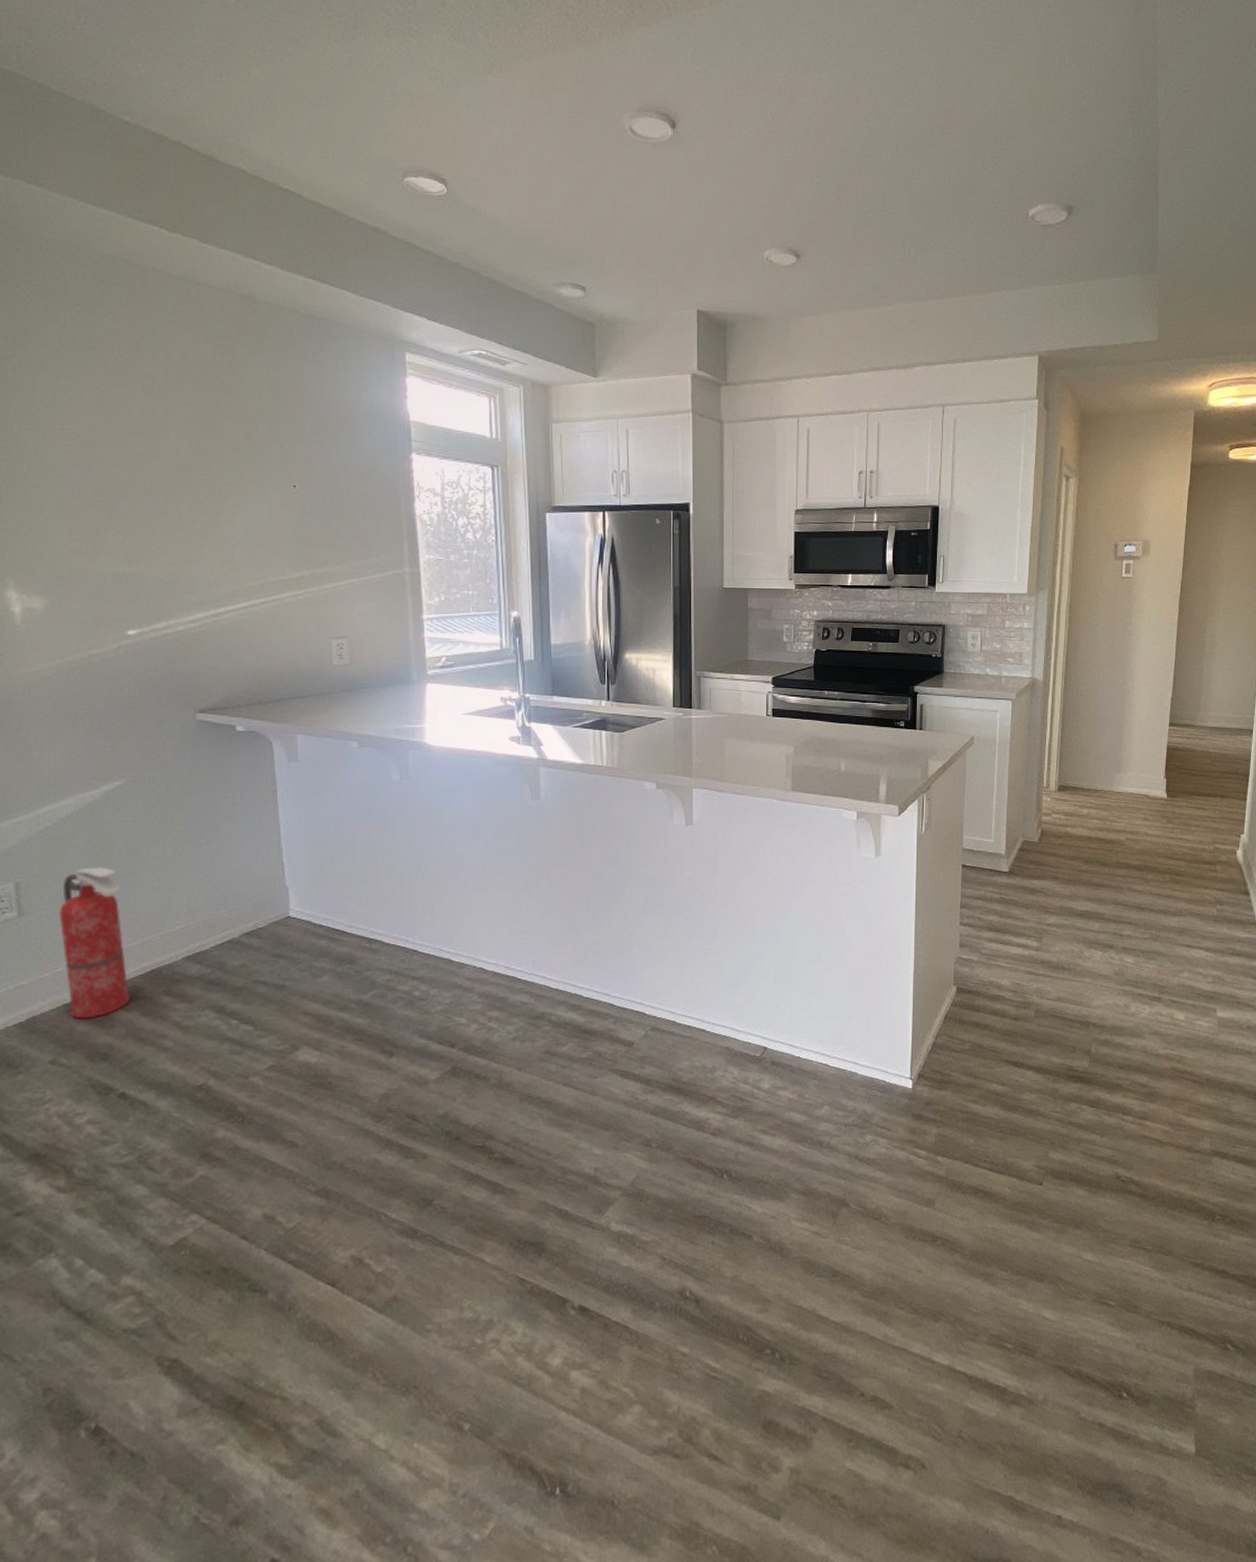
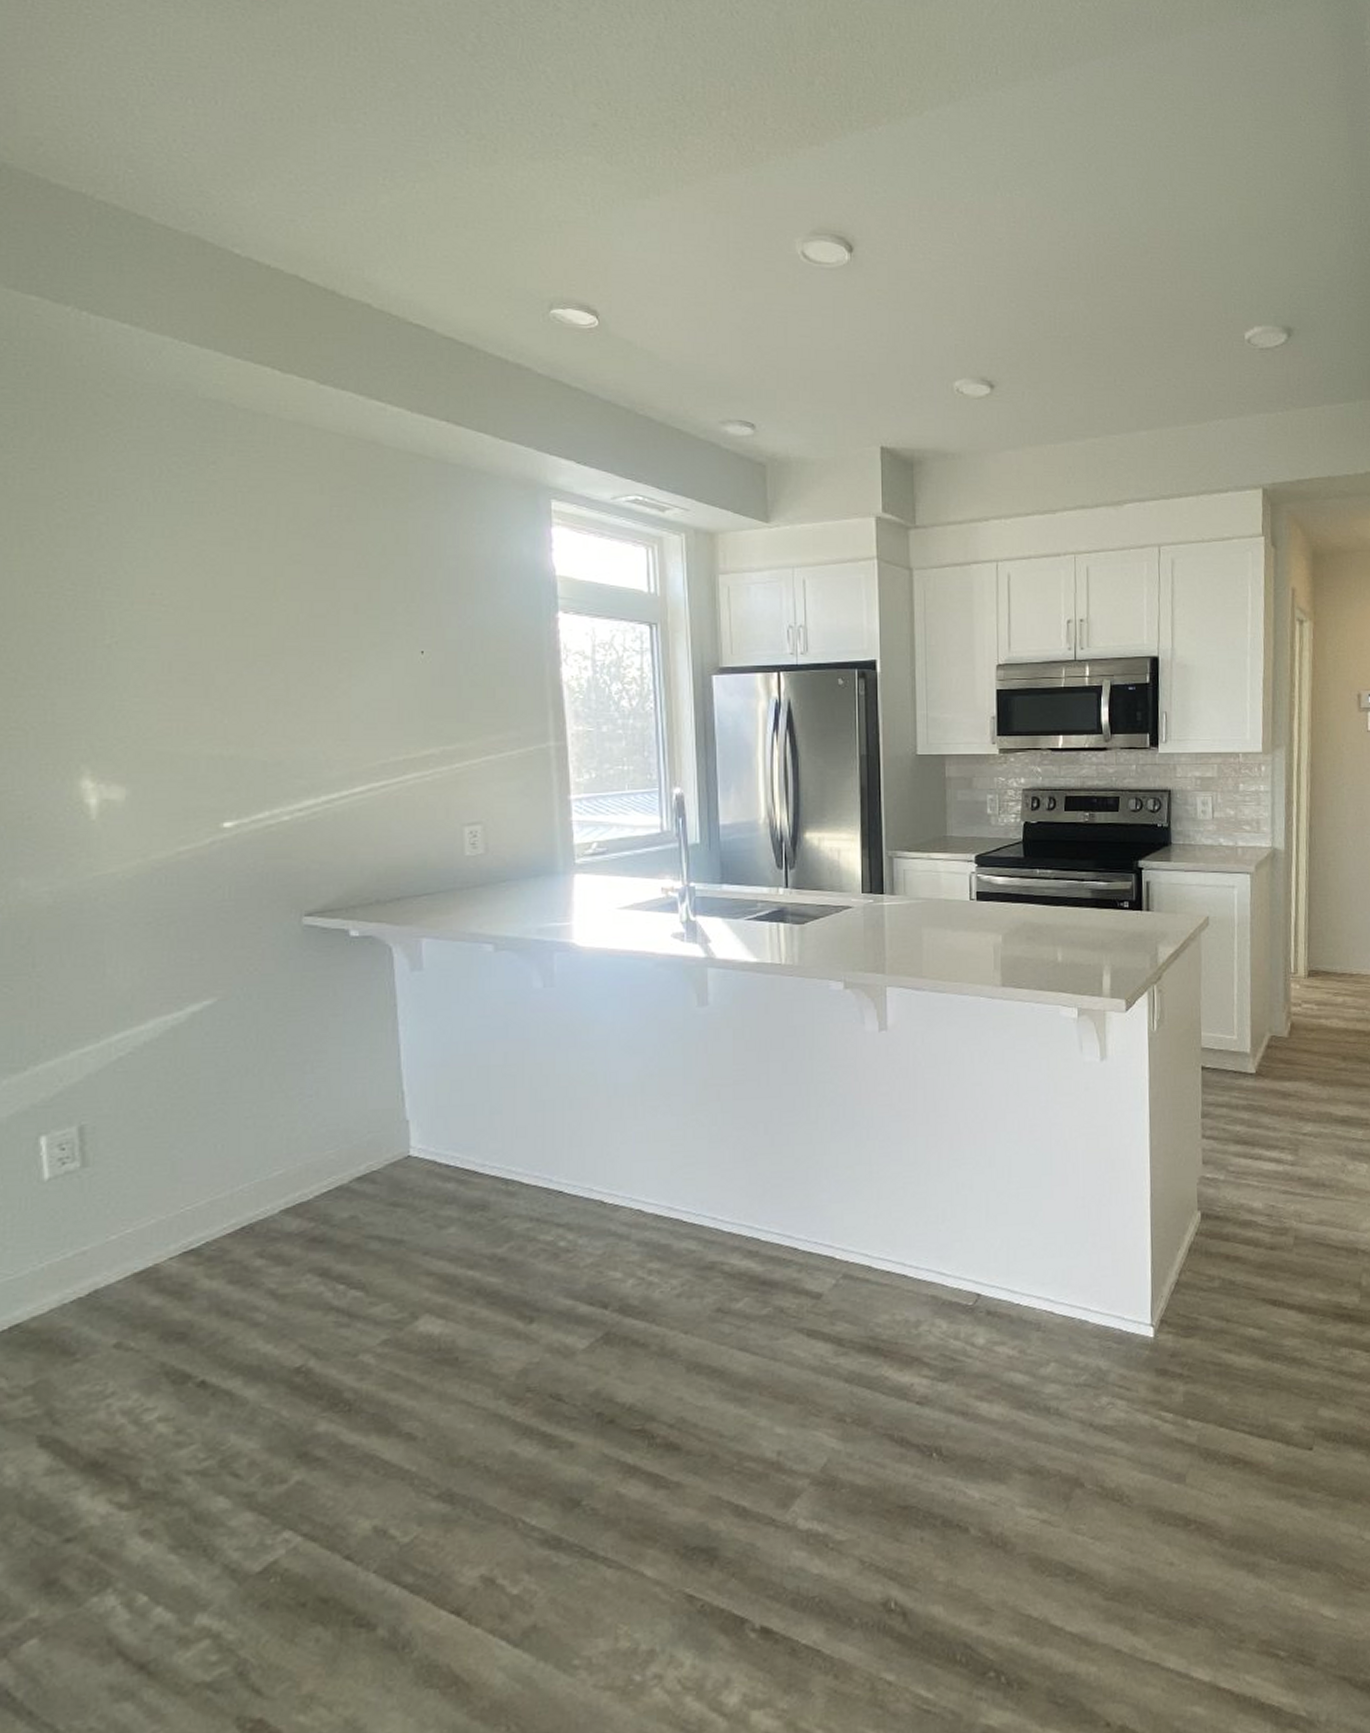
fire extinguisher: present [59,867,130,1019] -> none [131,1103,215,1291]

